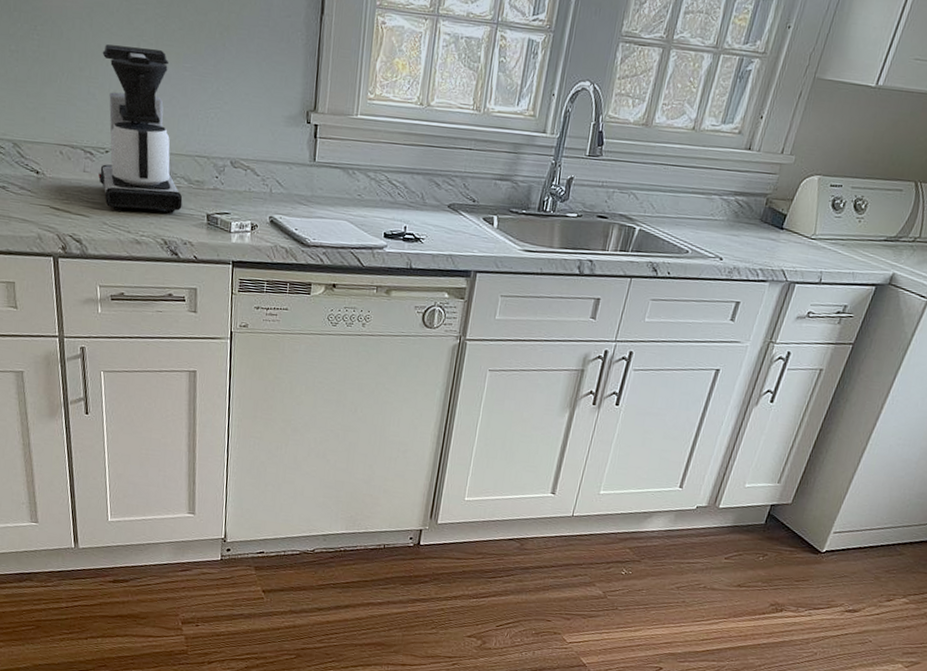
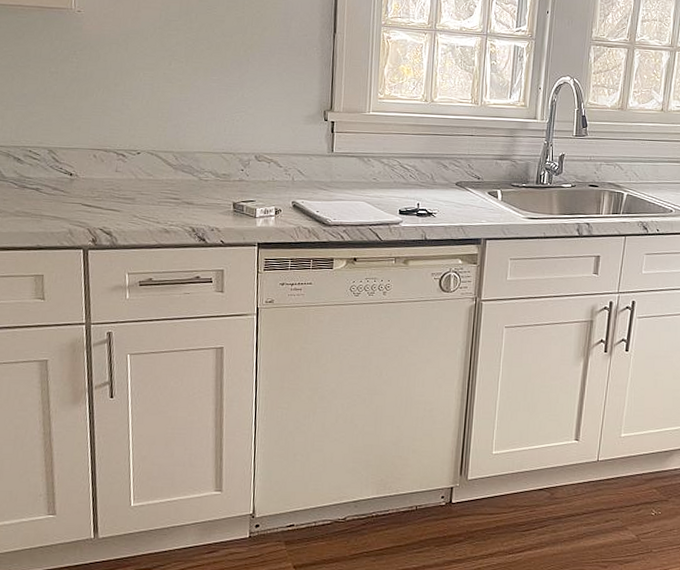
coffee maker: present [98,44,183,214] -> none [130,64,210,205]

